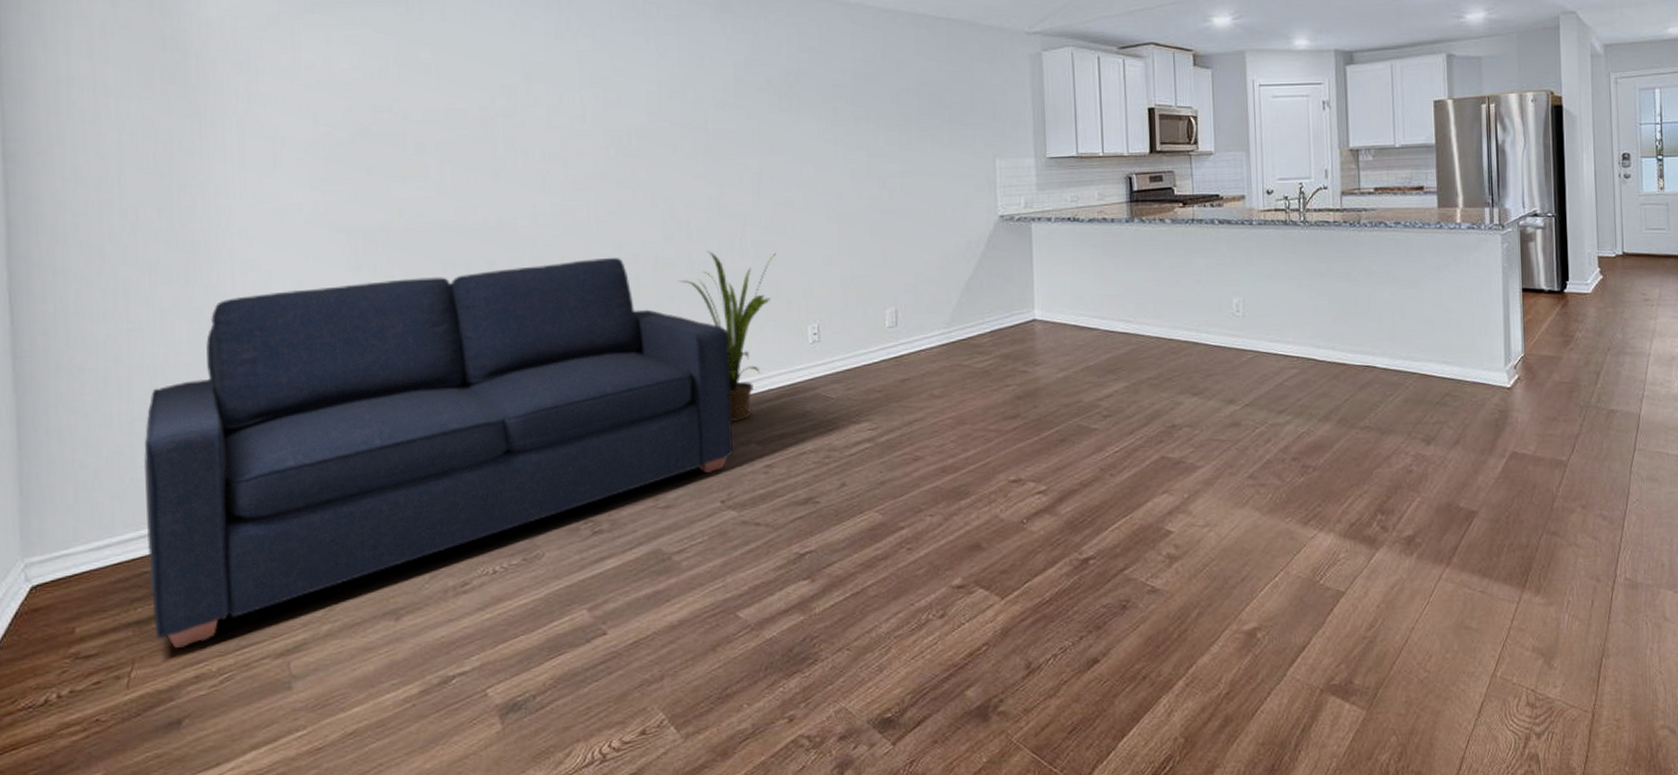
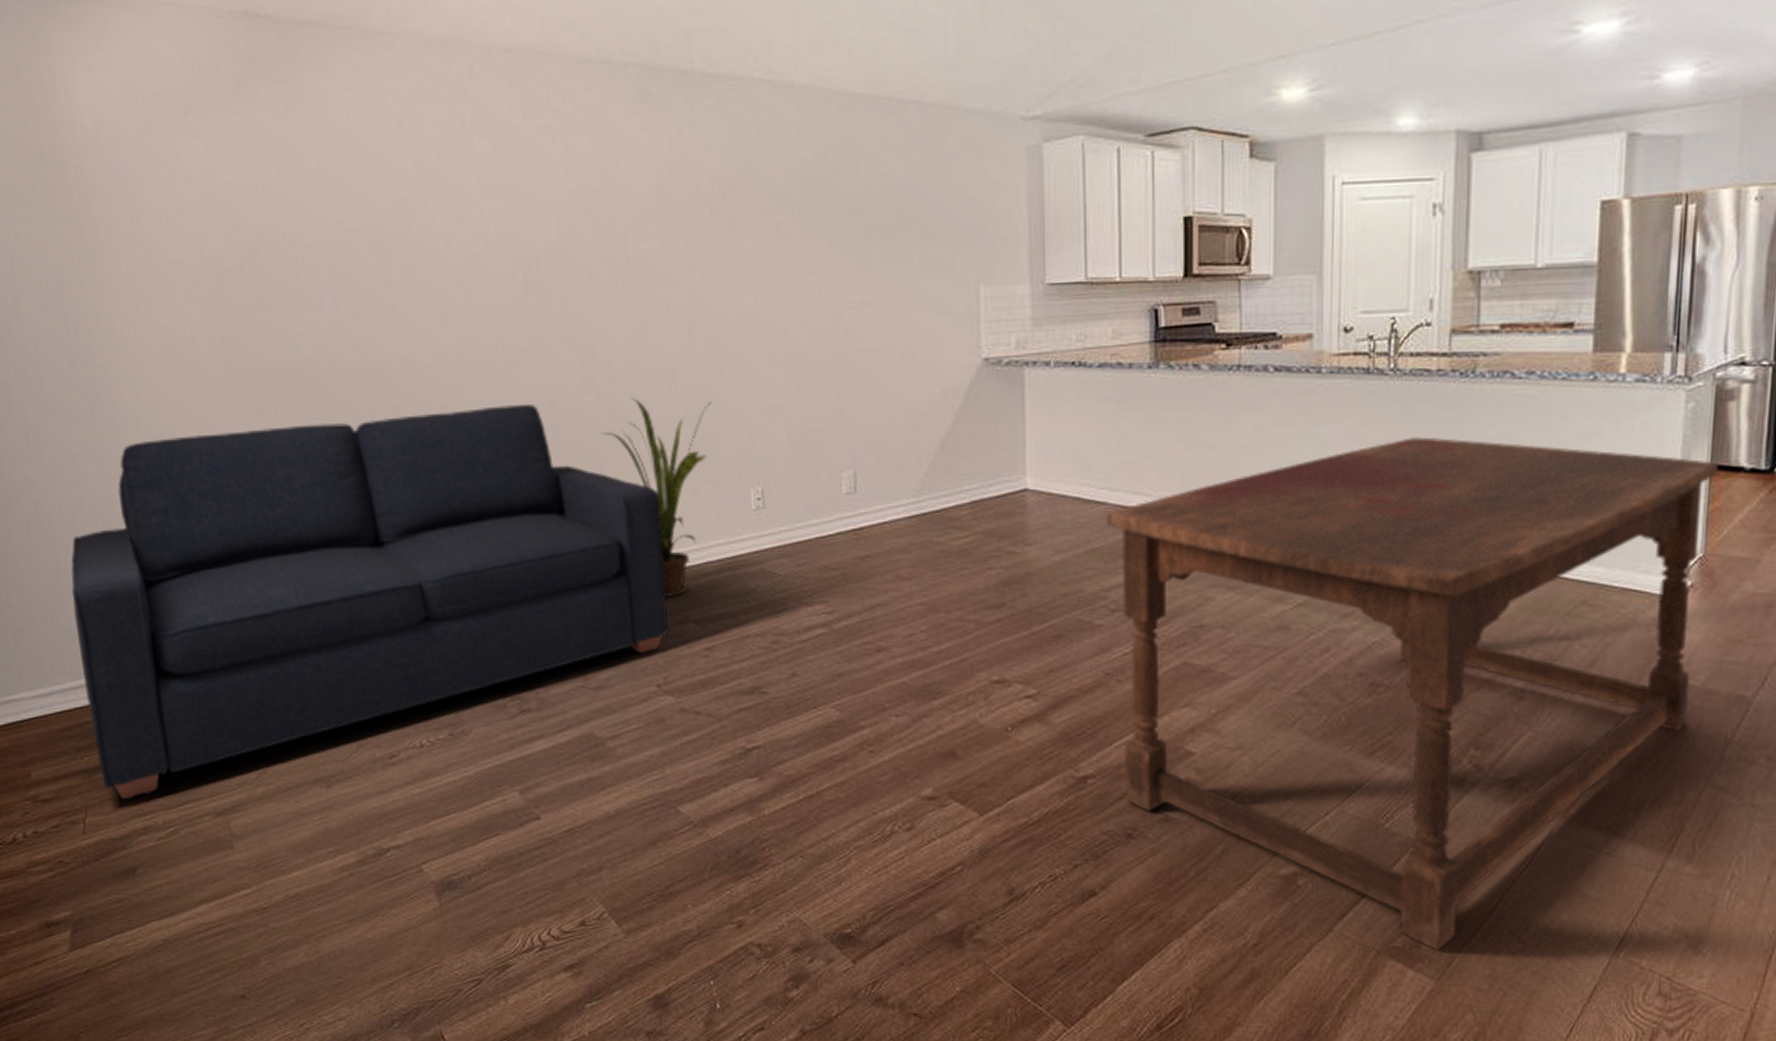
dining table: none [1097,272,1527,685] -> present [1105,437,1718,951]

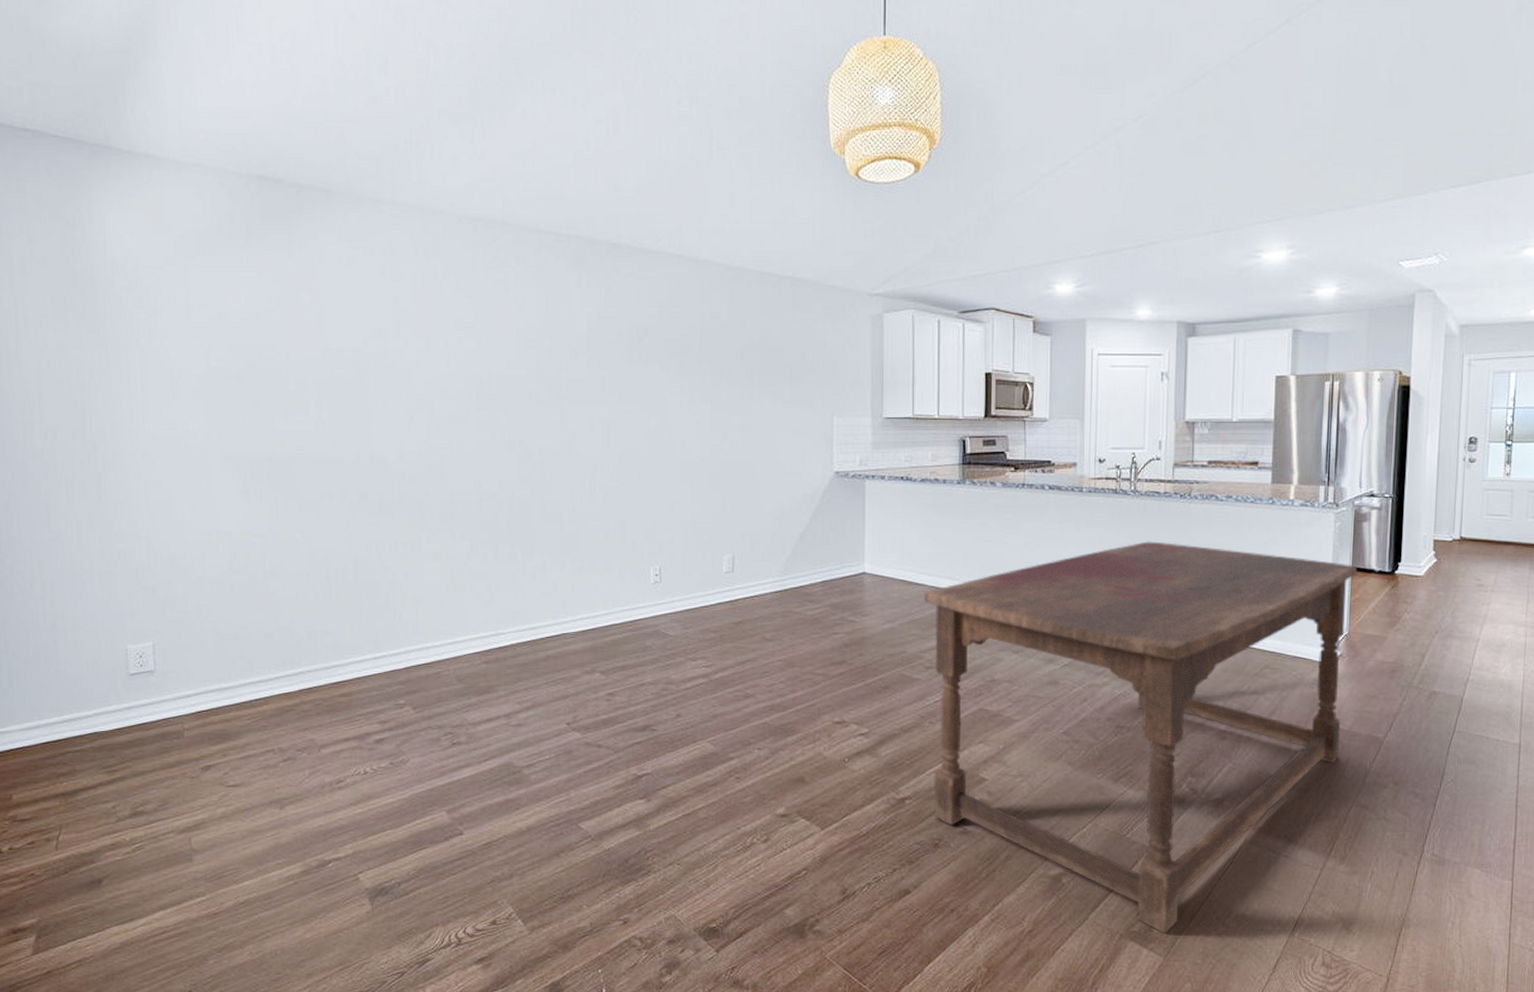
sofa: present [70,403,668,800] -> none [65,494,579,819]
house plant: present [600,398,712,597] -> none [531,493,623,652]

